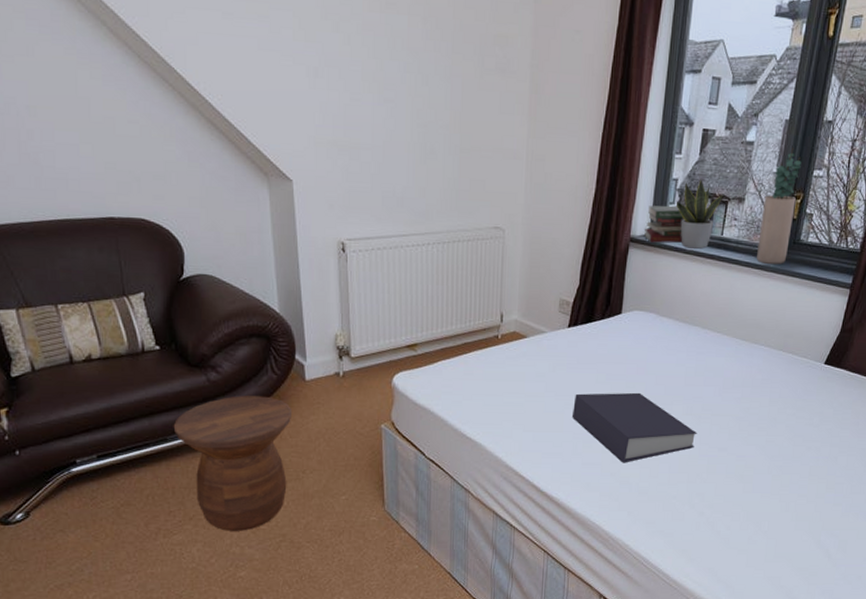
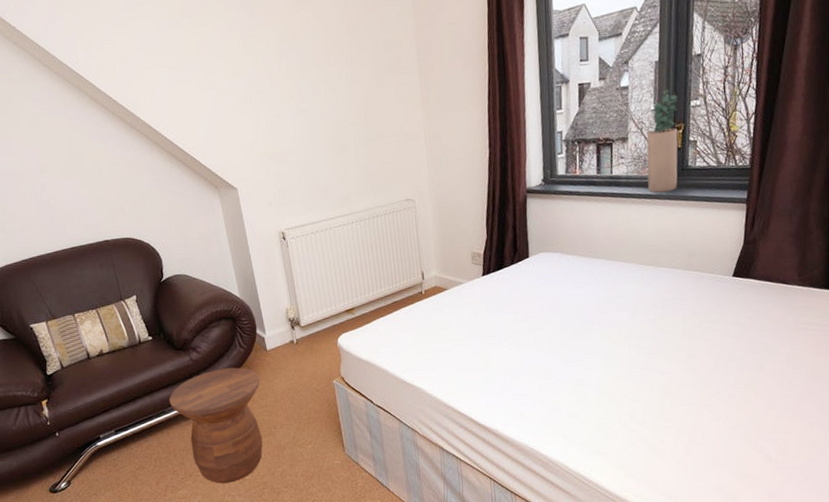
book: present [573,392,698,463] -> none [497,325,618,391]
books: present [644,205,687,244] -> none [539,154,575,191]
potted plant: present [676,178,725,250] -> none [563,127,608,191]

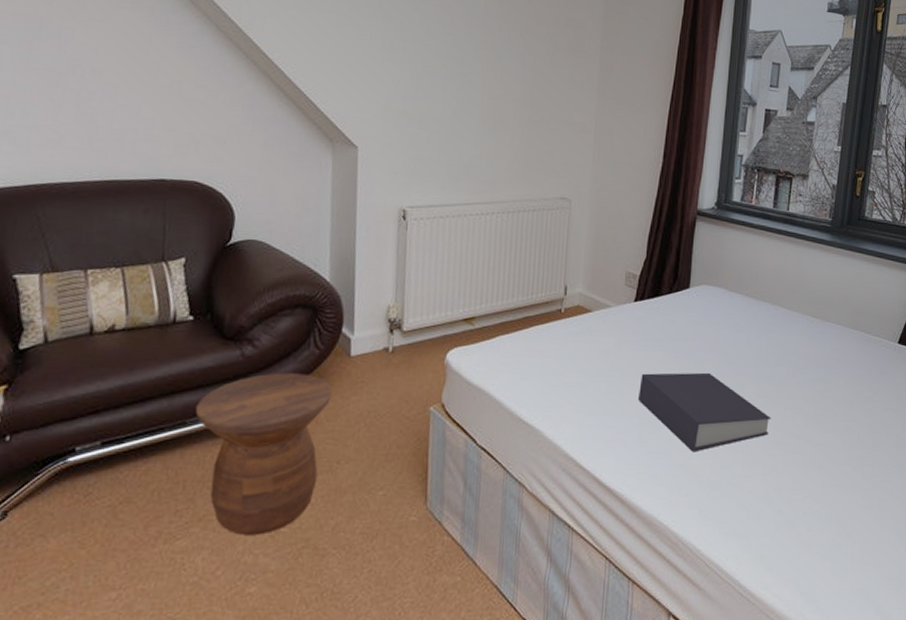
book: none [497,325,618,391] -> present [639,372,772,452]
vase: present [646,84,678,194] -> none [823,128,860,241]

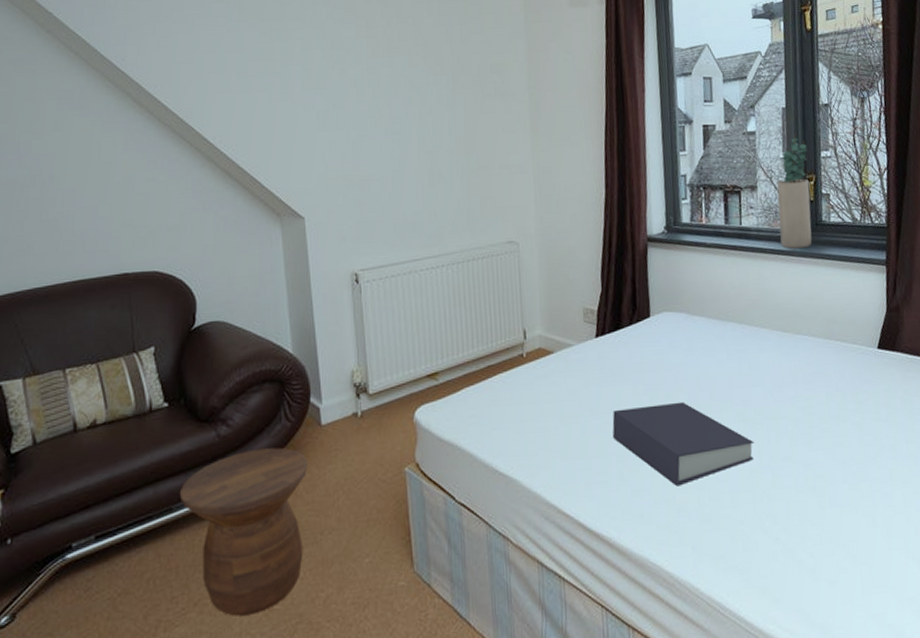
vase: none [823,128,860,241] -> present [776,132,812,250]

